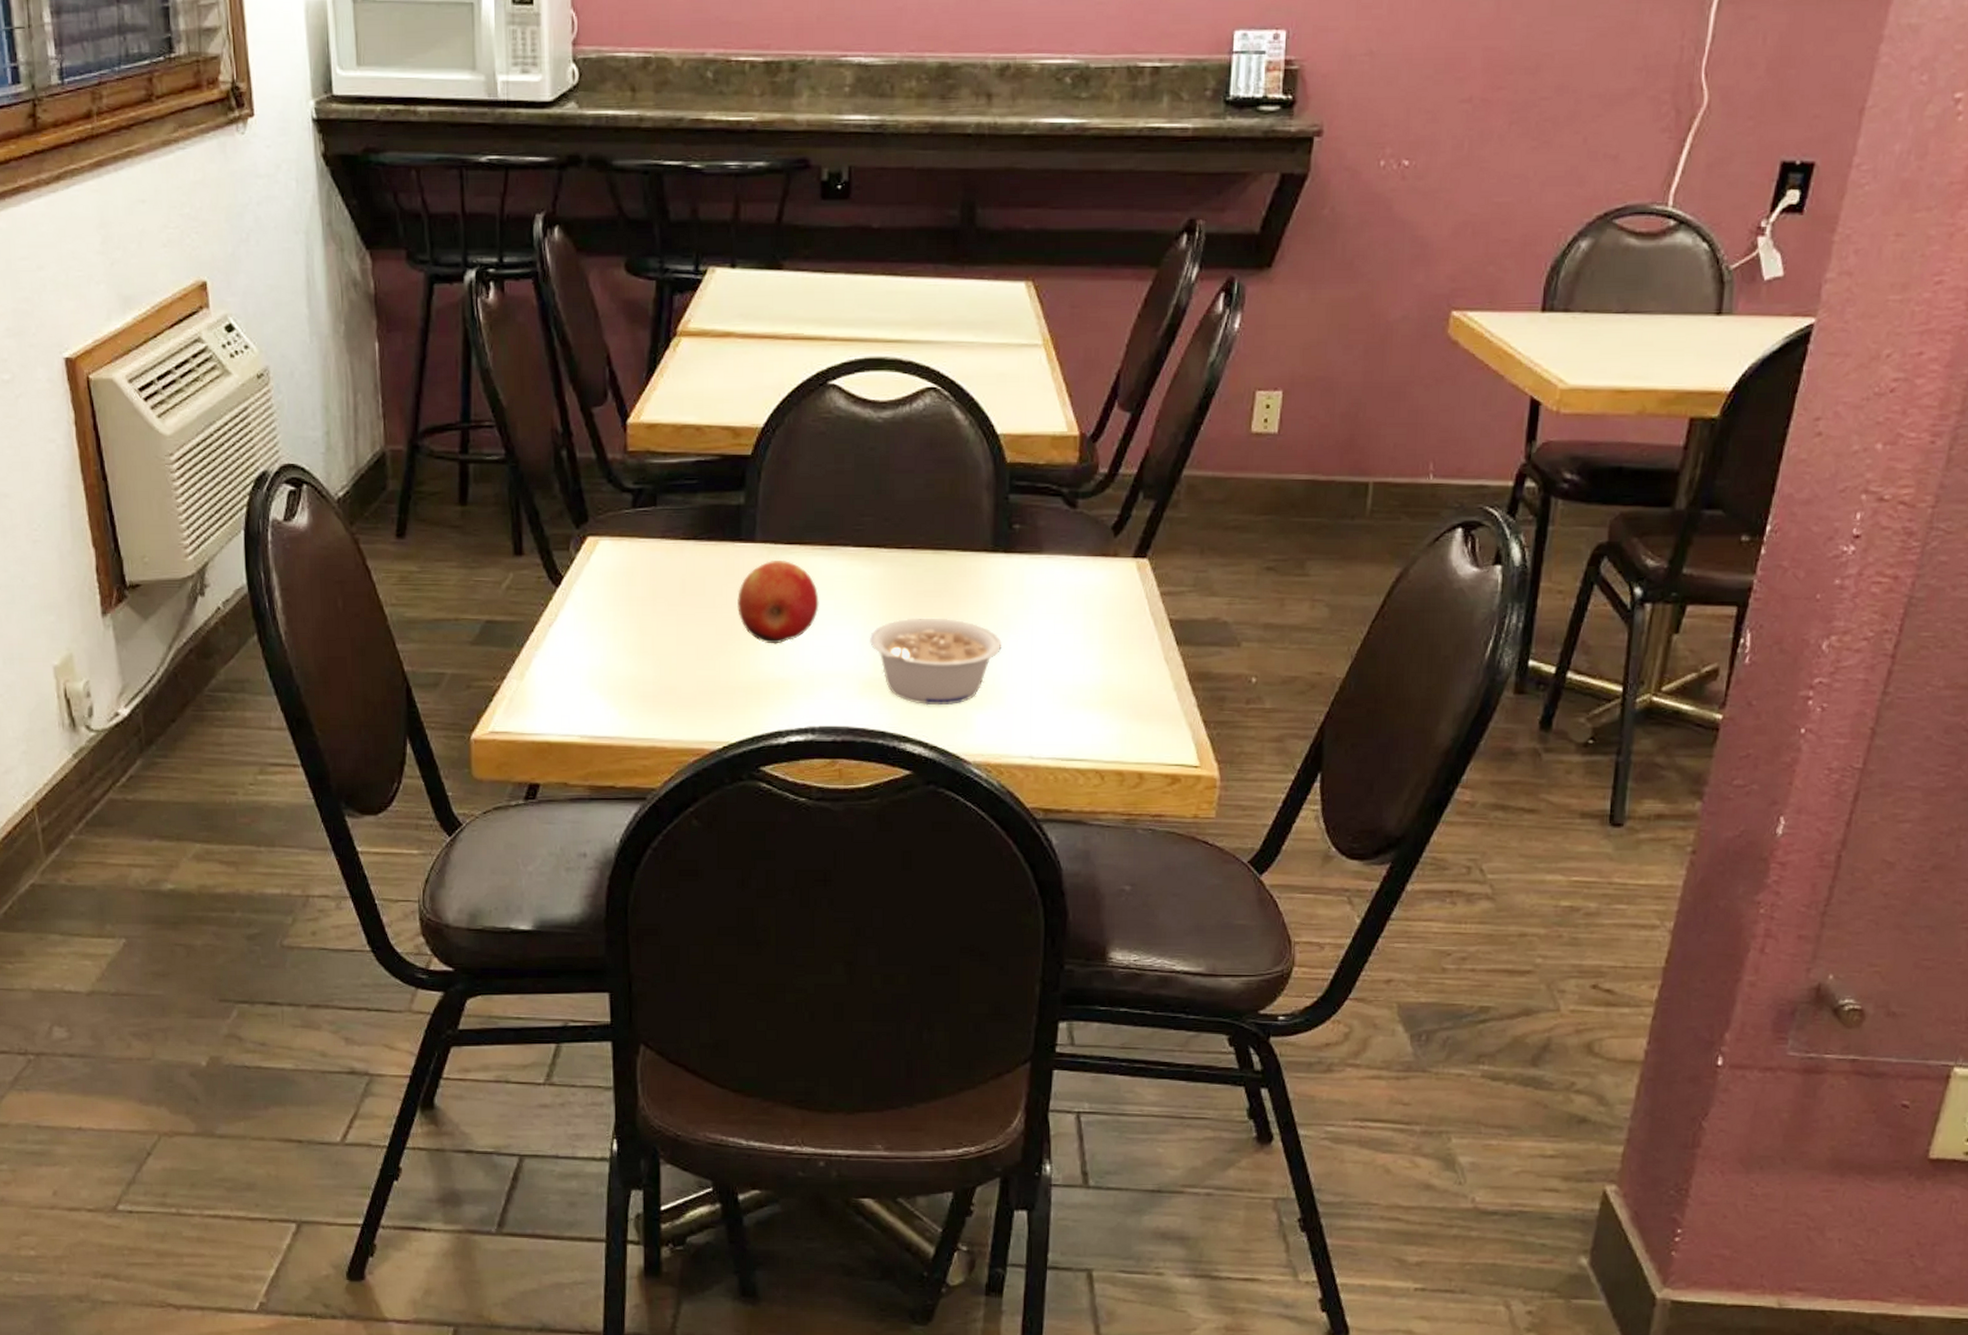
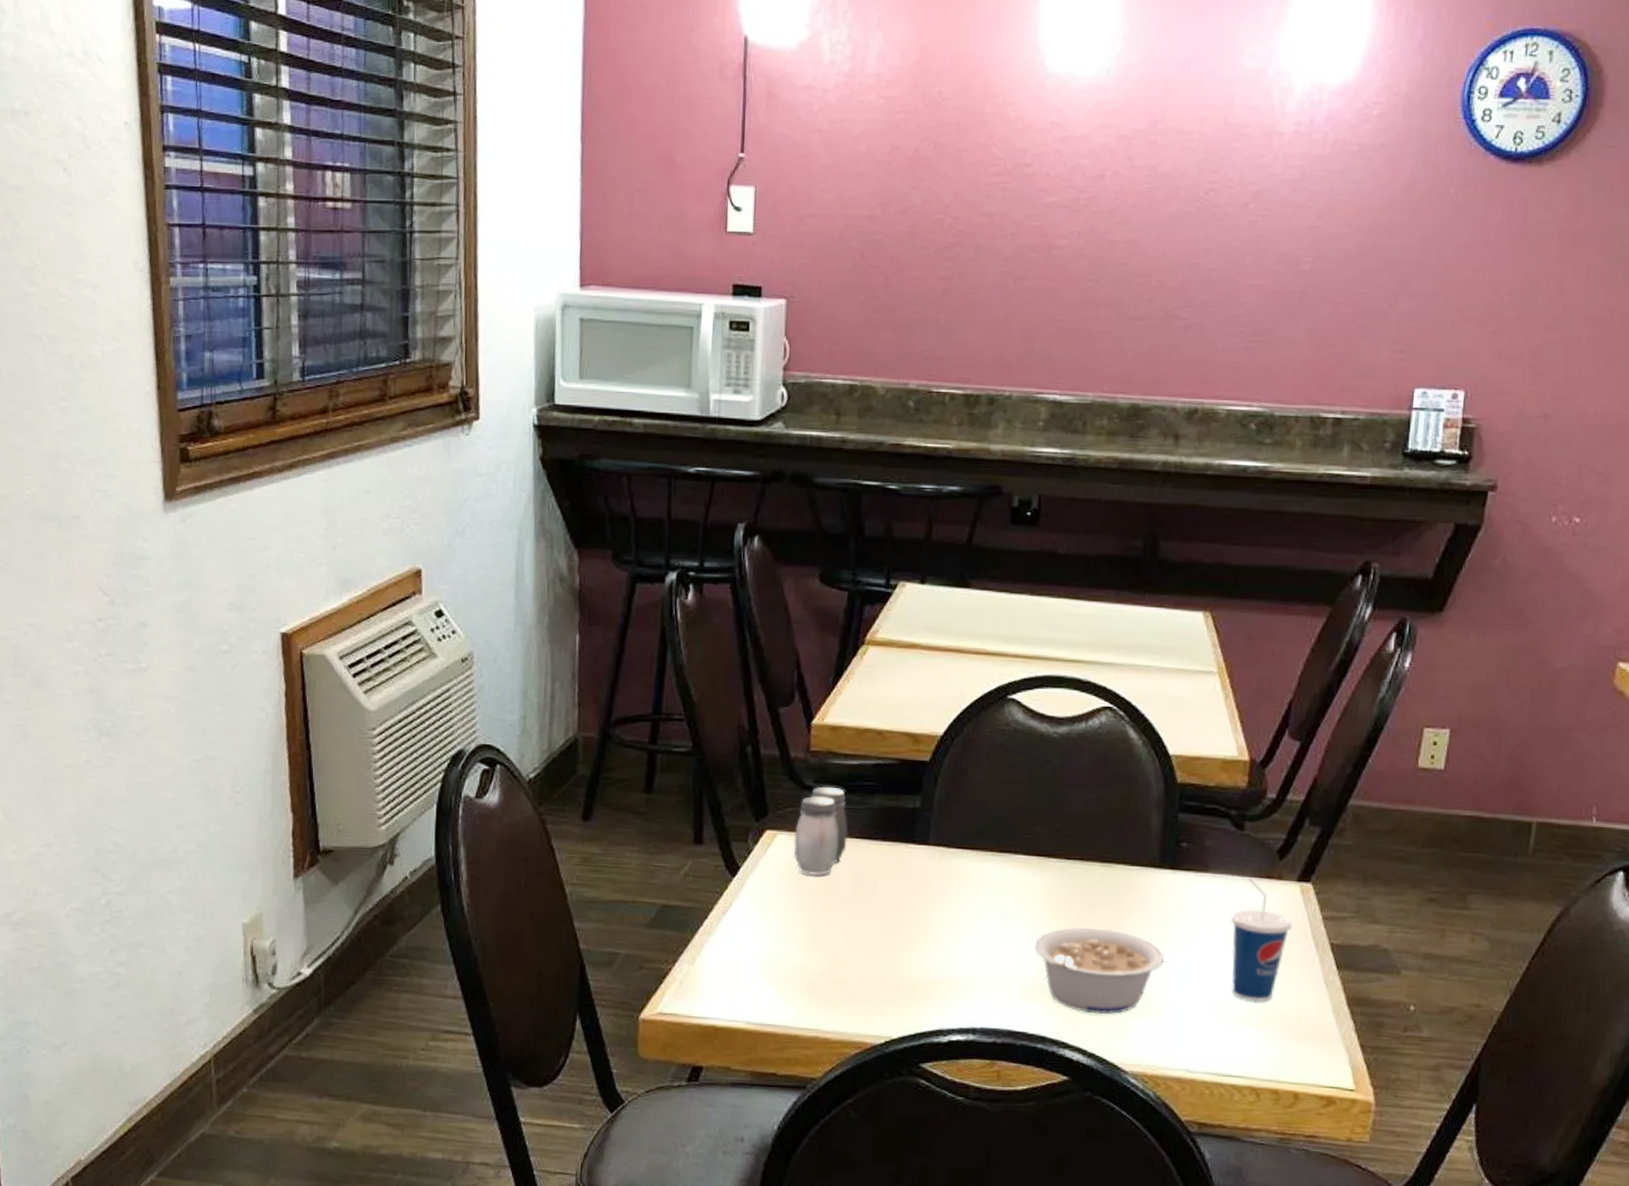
salt and pepper shaker: none [616,487,673,581] -> present [793,786,849,876]
apple: present [737,561,819,644] -> none [907,863,987,945]
cup: none [1068,556,1131,683] -> present [1231,877,1293,1002]

